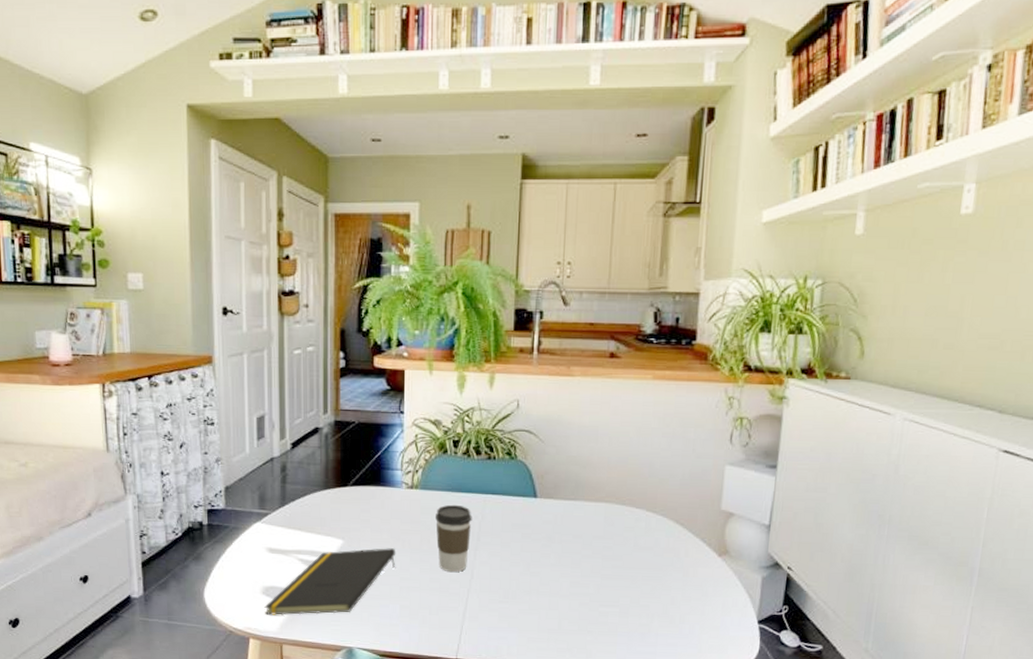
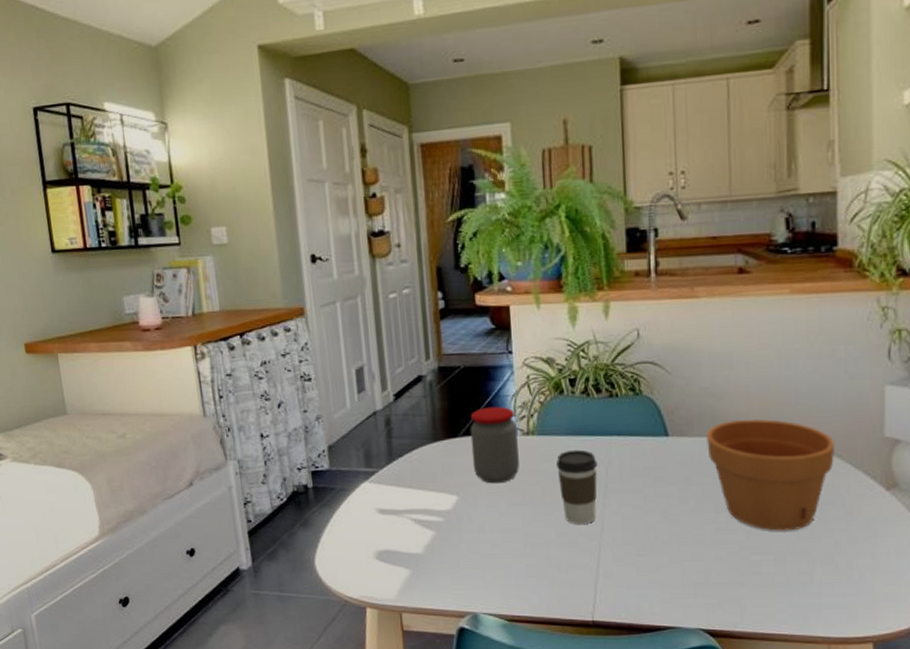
notepad: present [264,548,396,615] -> none [379,502,518,581]
jar: none [359,460,403,531] -> present [470,406,520,484]
flower pot: none [569,487,679,587] -> present [705,419,834,531]

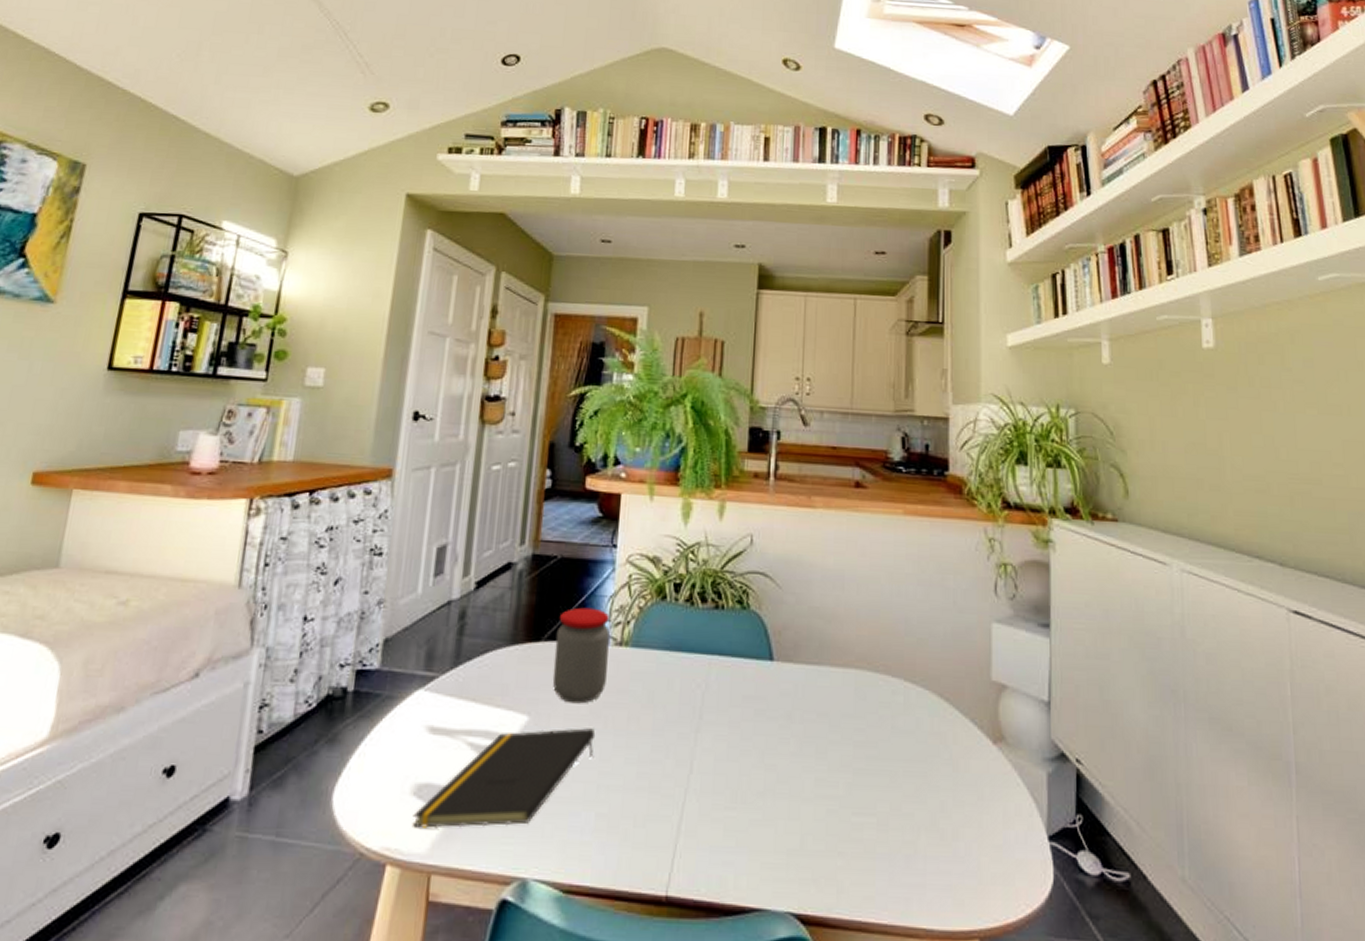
notepad: none [379,502,518,581] -> present [413,728,596,829]
coffee cup: present [556,449,598,525] -> none [648,668,694,765]
flower pot: present [705,419,834,531] -> none [812,648,942,787]

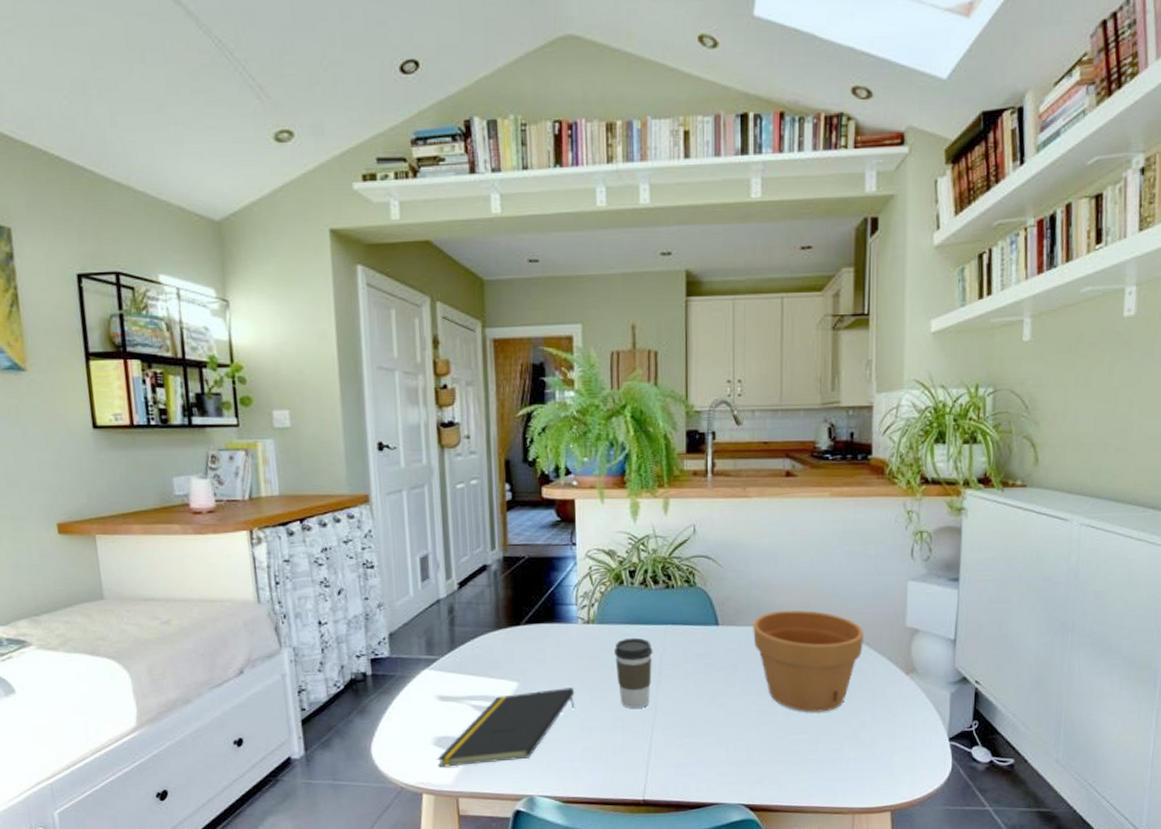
jar: present [552,607,610,704] -> none [532,596,580,670]
coffee cup: none [648,668,694,765] -> present [615,637,653,709]
flower pot: none [812,648,942,787] -> present [752,610,864,712]

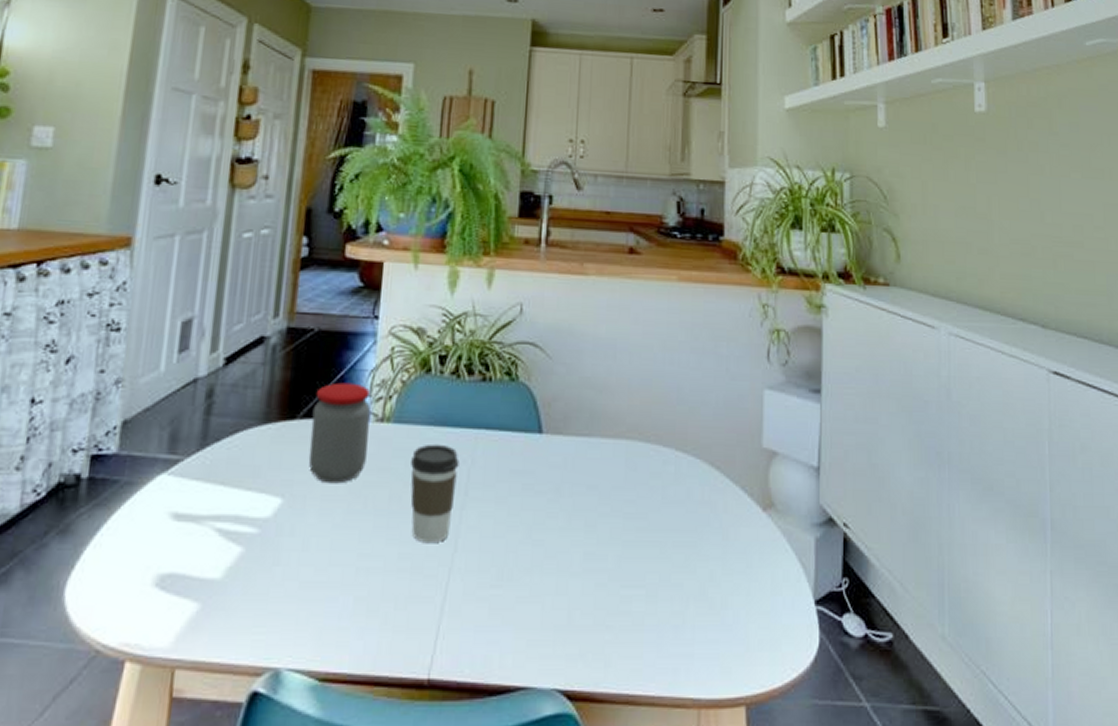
notepad: present [437,687,576,767] -> none [155,509,355,621]
jar: none [532,596,580,670] -> present [308,382,370,484]
flower pot: present [752,610,864,712] -> none [582,419,713,558]

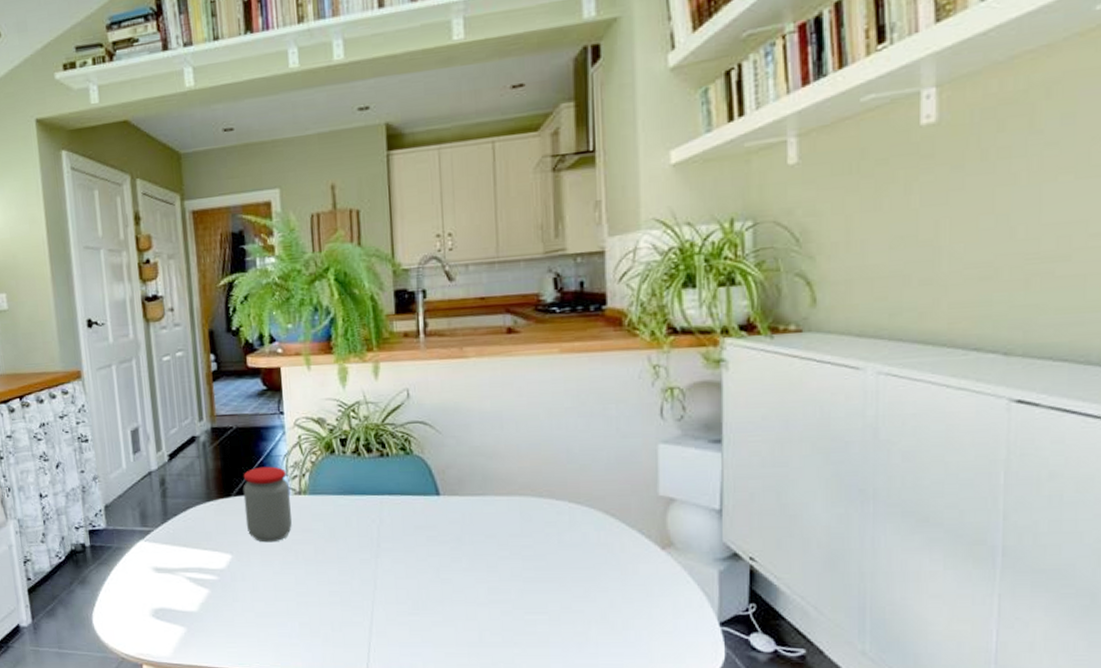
coffee cup: present [410,444,459,544] -> none [328,508,370,584]

